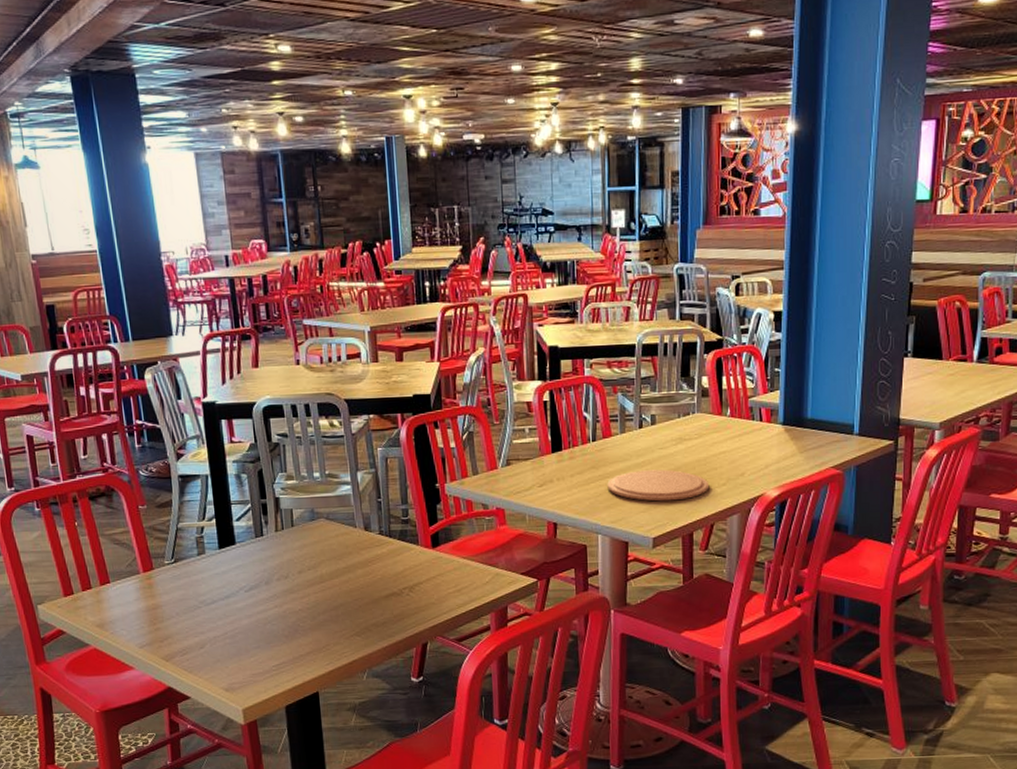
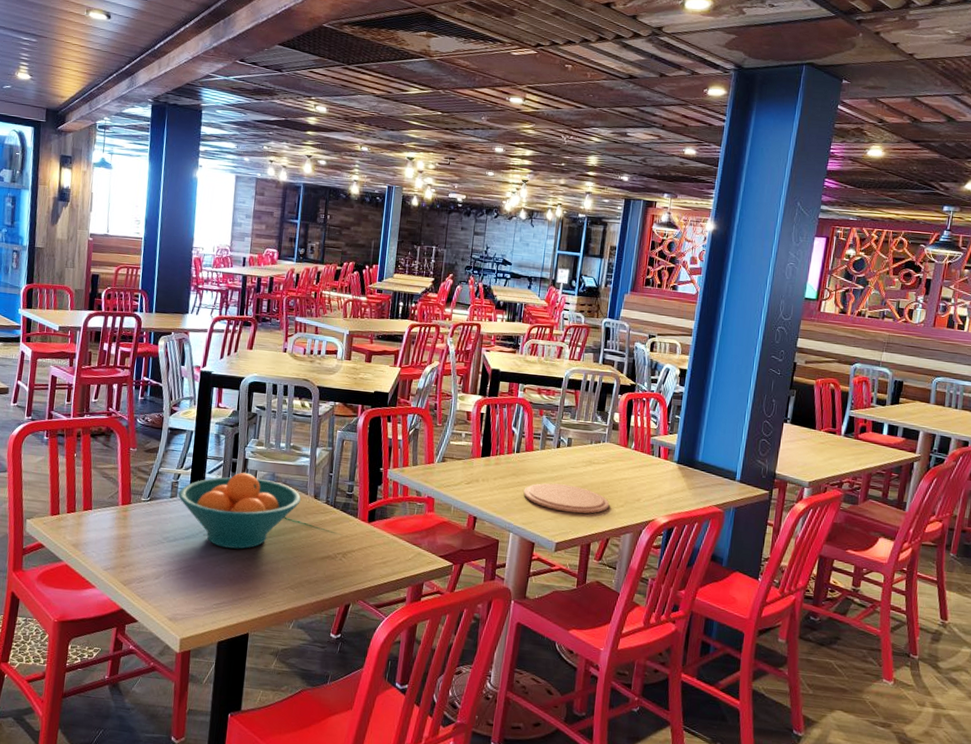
fruit bowl: none [206,513,351,602] -> present [178,472,302,549]

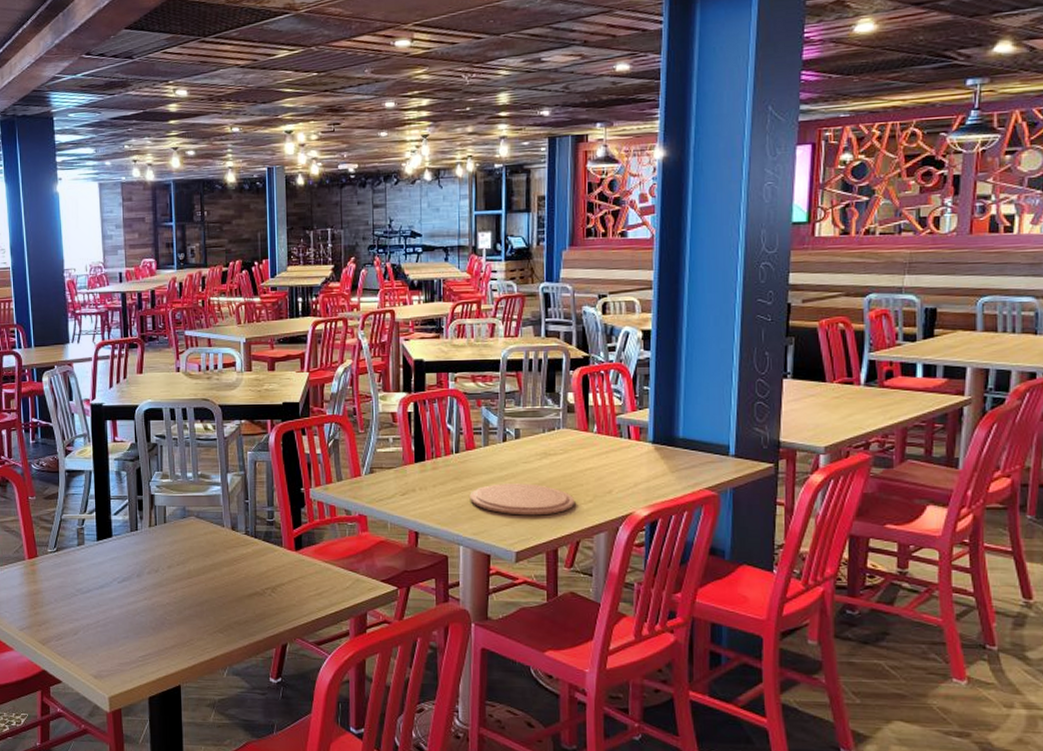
fruit bowl: present [178,472,302,549] -> none [86,509,218,594]

